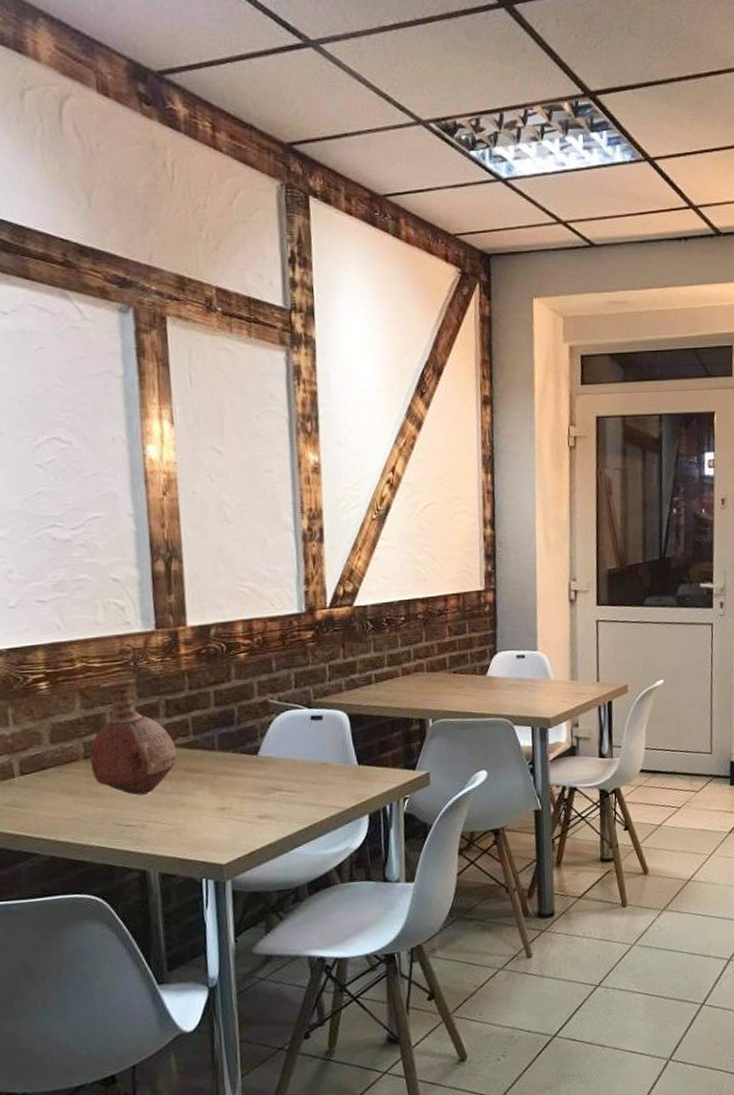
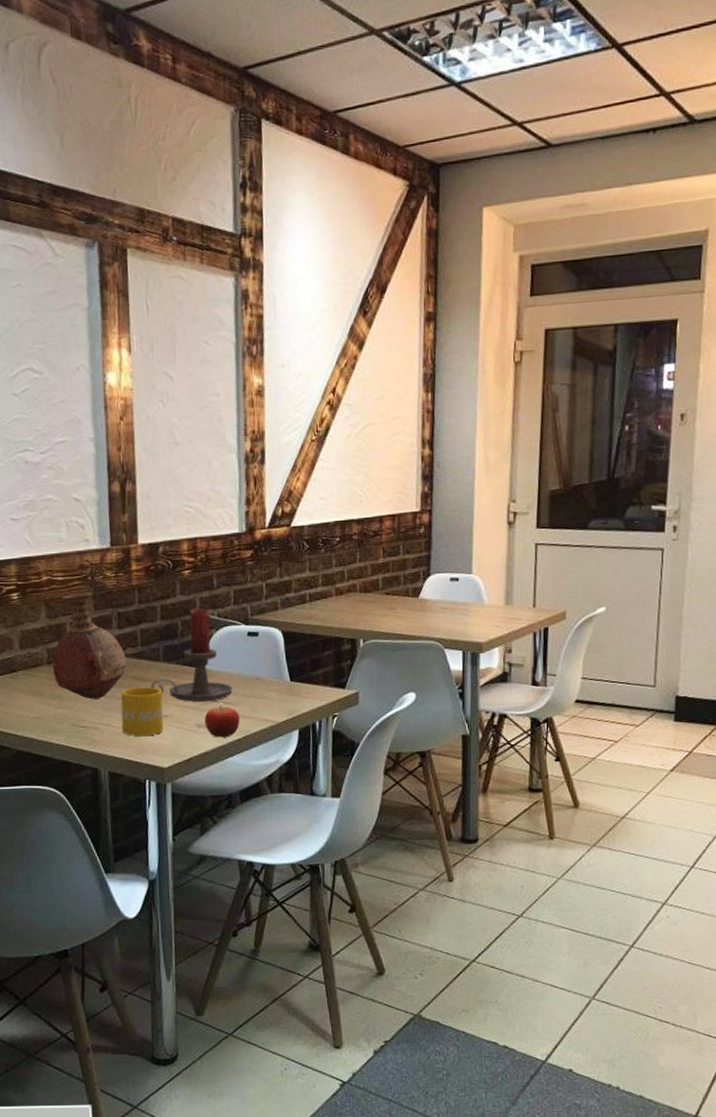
mug: none [171,778,221,833] -> present [120,686,164,737]
candle holder: none [205,692,297,792] -> present [150,607,233,702]
fruit: none [266,792,306,828] -> present [204,704,240,738]

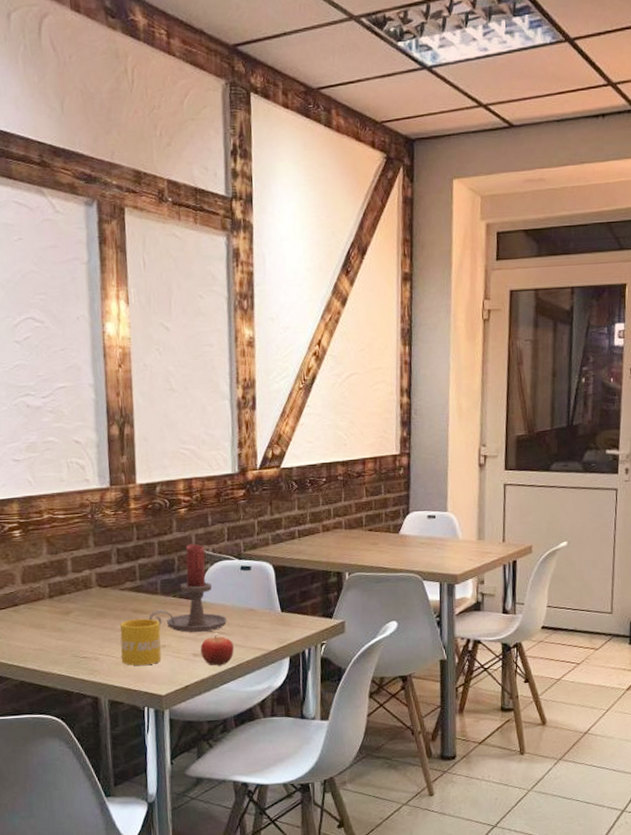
vase: present [52,592,127,700] -> none [53,529,126,631]

